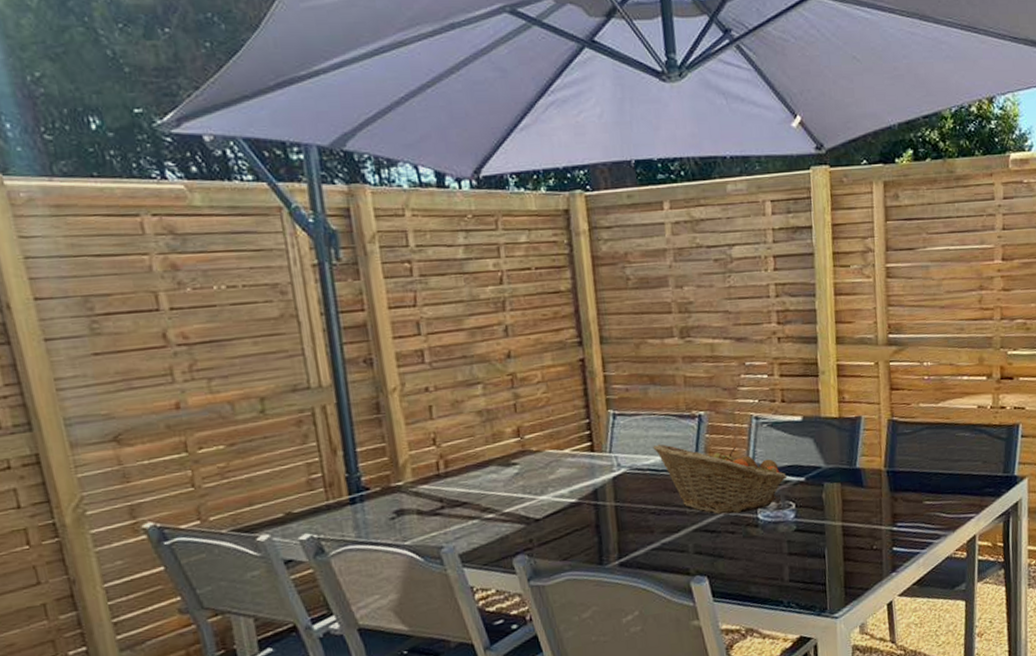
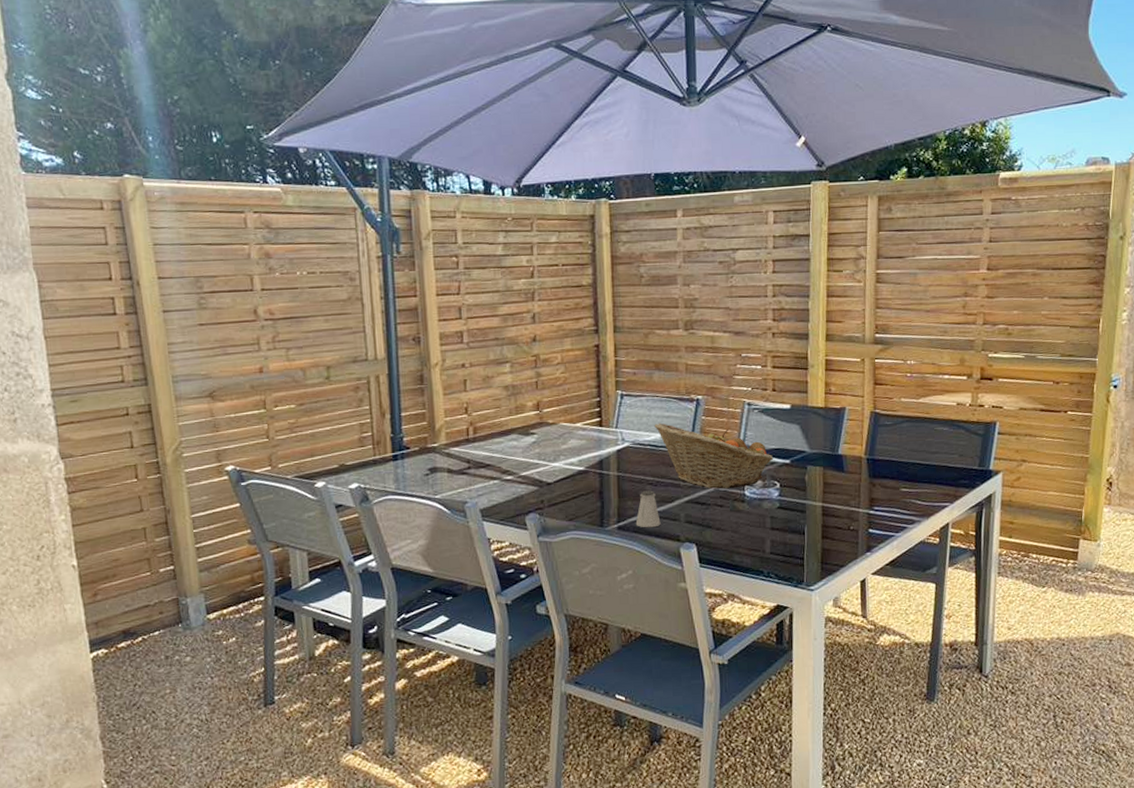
saltshaker: none [639,520,668,563] -> present [635,490,661,528]

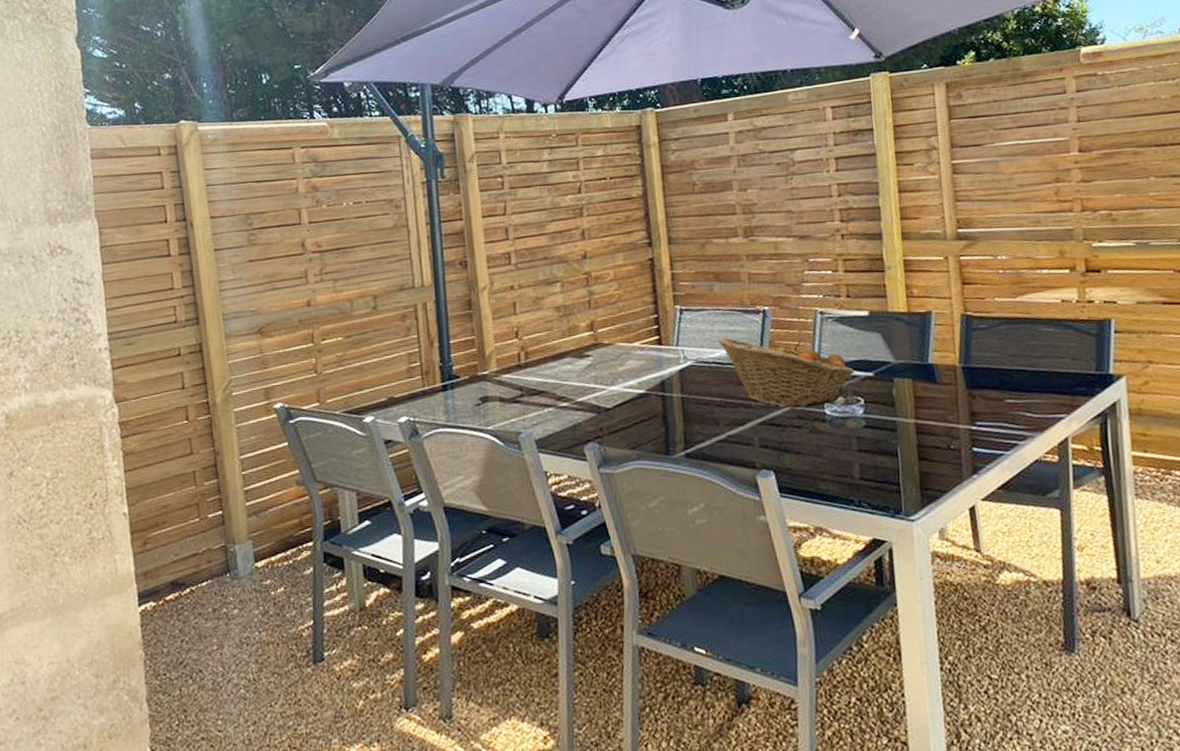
saltshaker: present [635,490,661,528] -> none [704,412,733,455]

